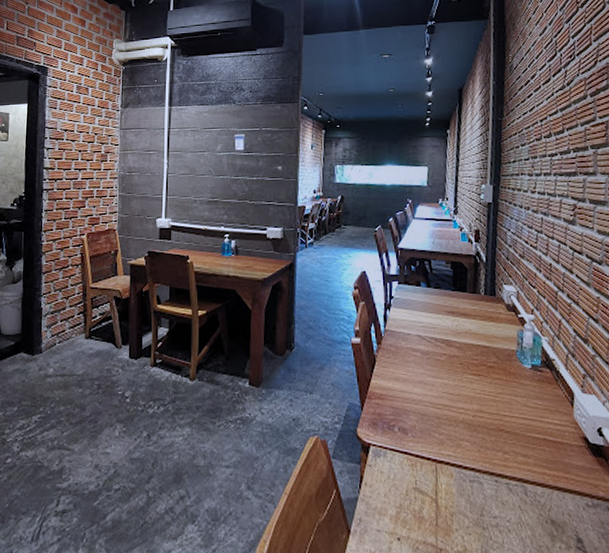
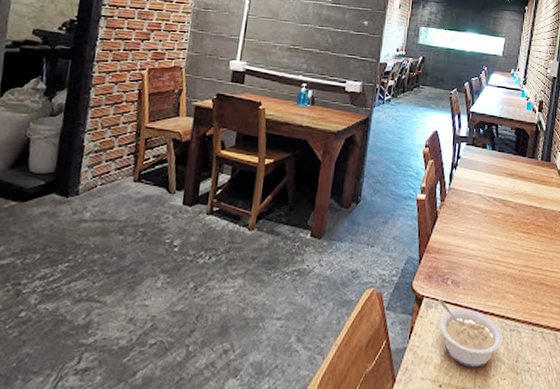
legume: none [385,446,463,521] -> present [437,298,503,368]

